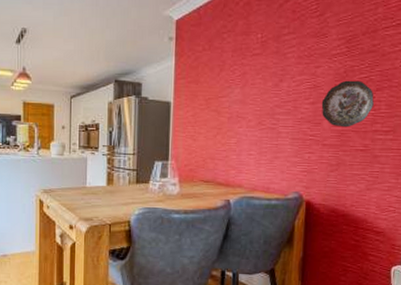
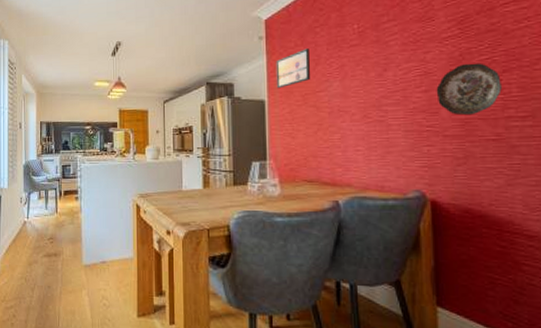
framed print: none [182,53,216,91] -> present [276,48,310,89]

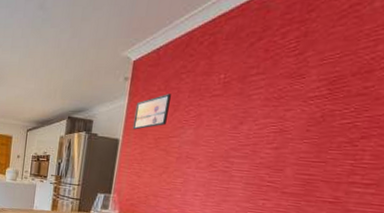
decorative plate: present [436,63,502,116] -> none [285,125,357,177]

